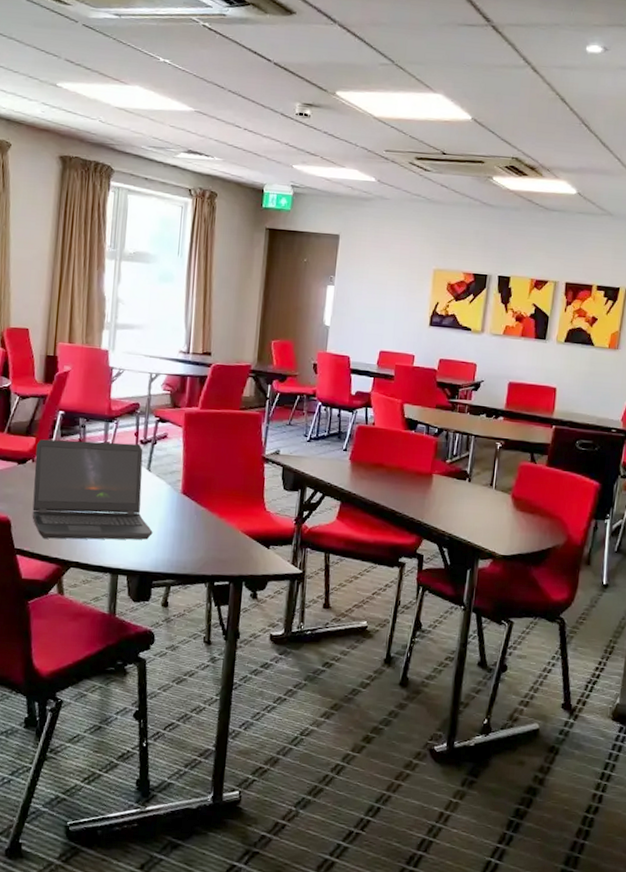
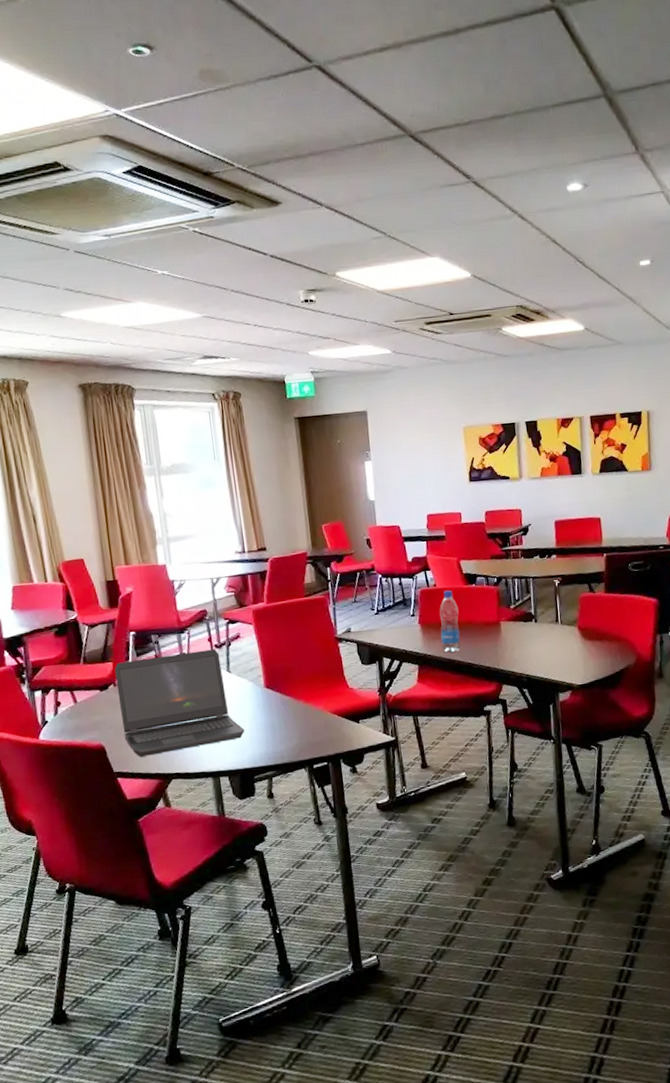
bottle: none [368,431,393,497] -> present [439,590,460,653]

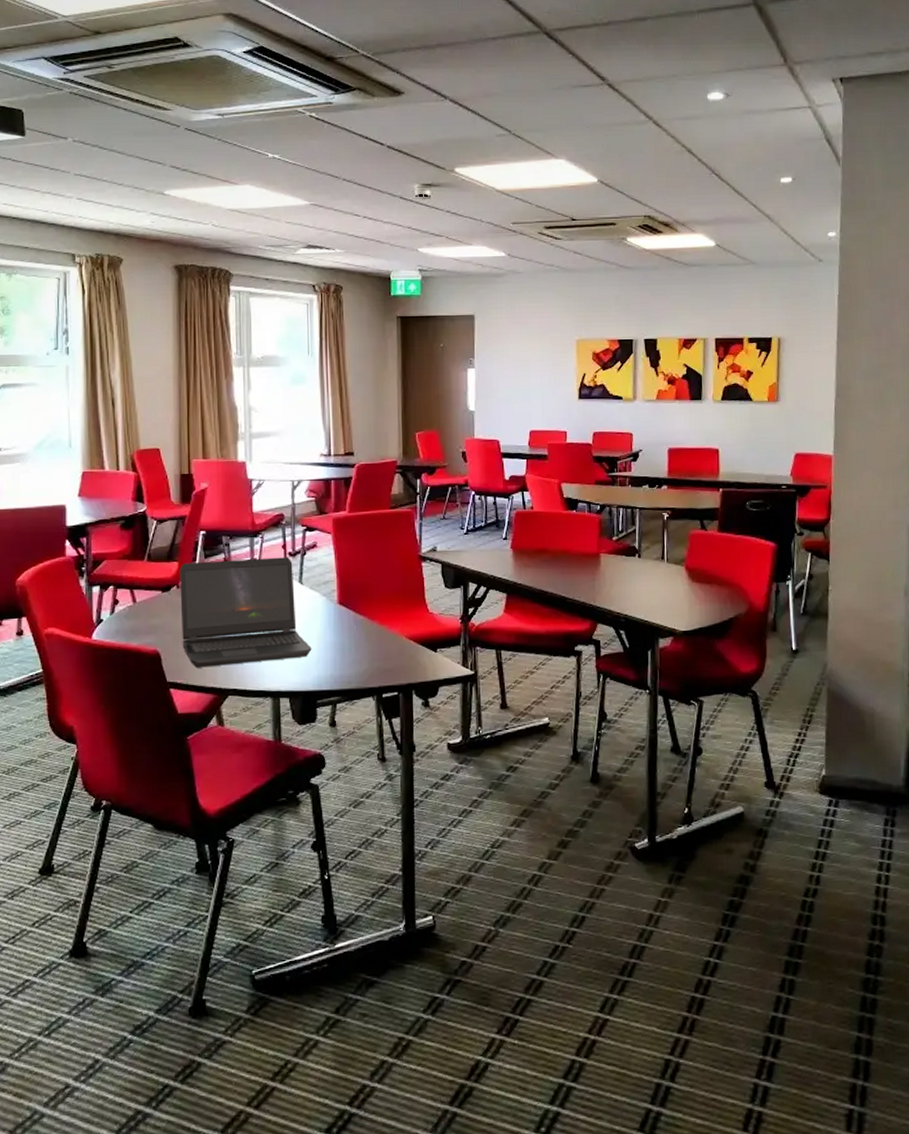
bottle: present [439,590,460,653] -> none [533,514,556,584]

